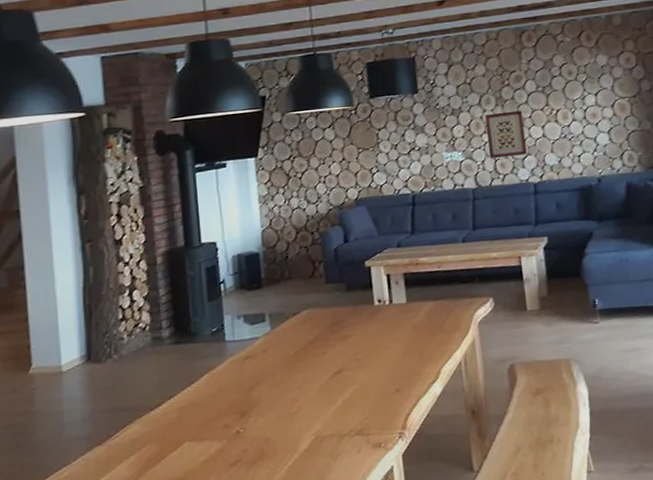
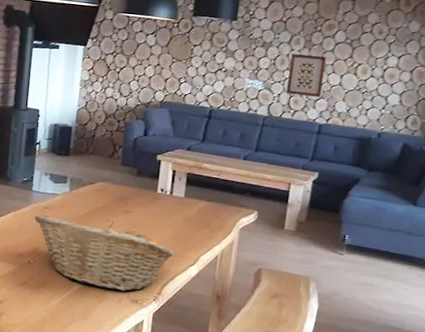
fruit basket: none [234,353,412,442] -> present [34,214,175,291]

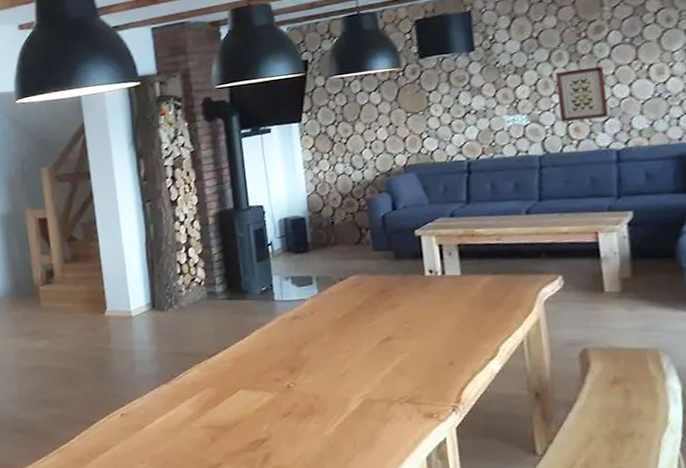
fruit basket: present [34,214,175,291] -> none [283,320,467,405]

